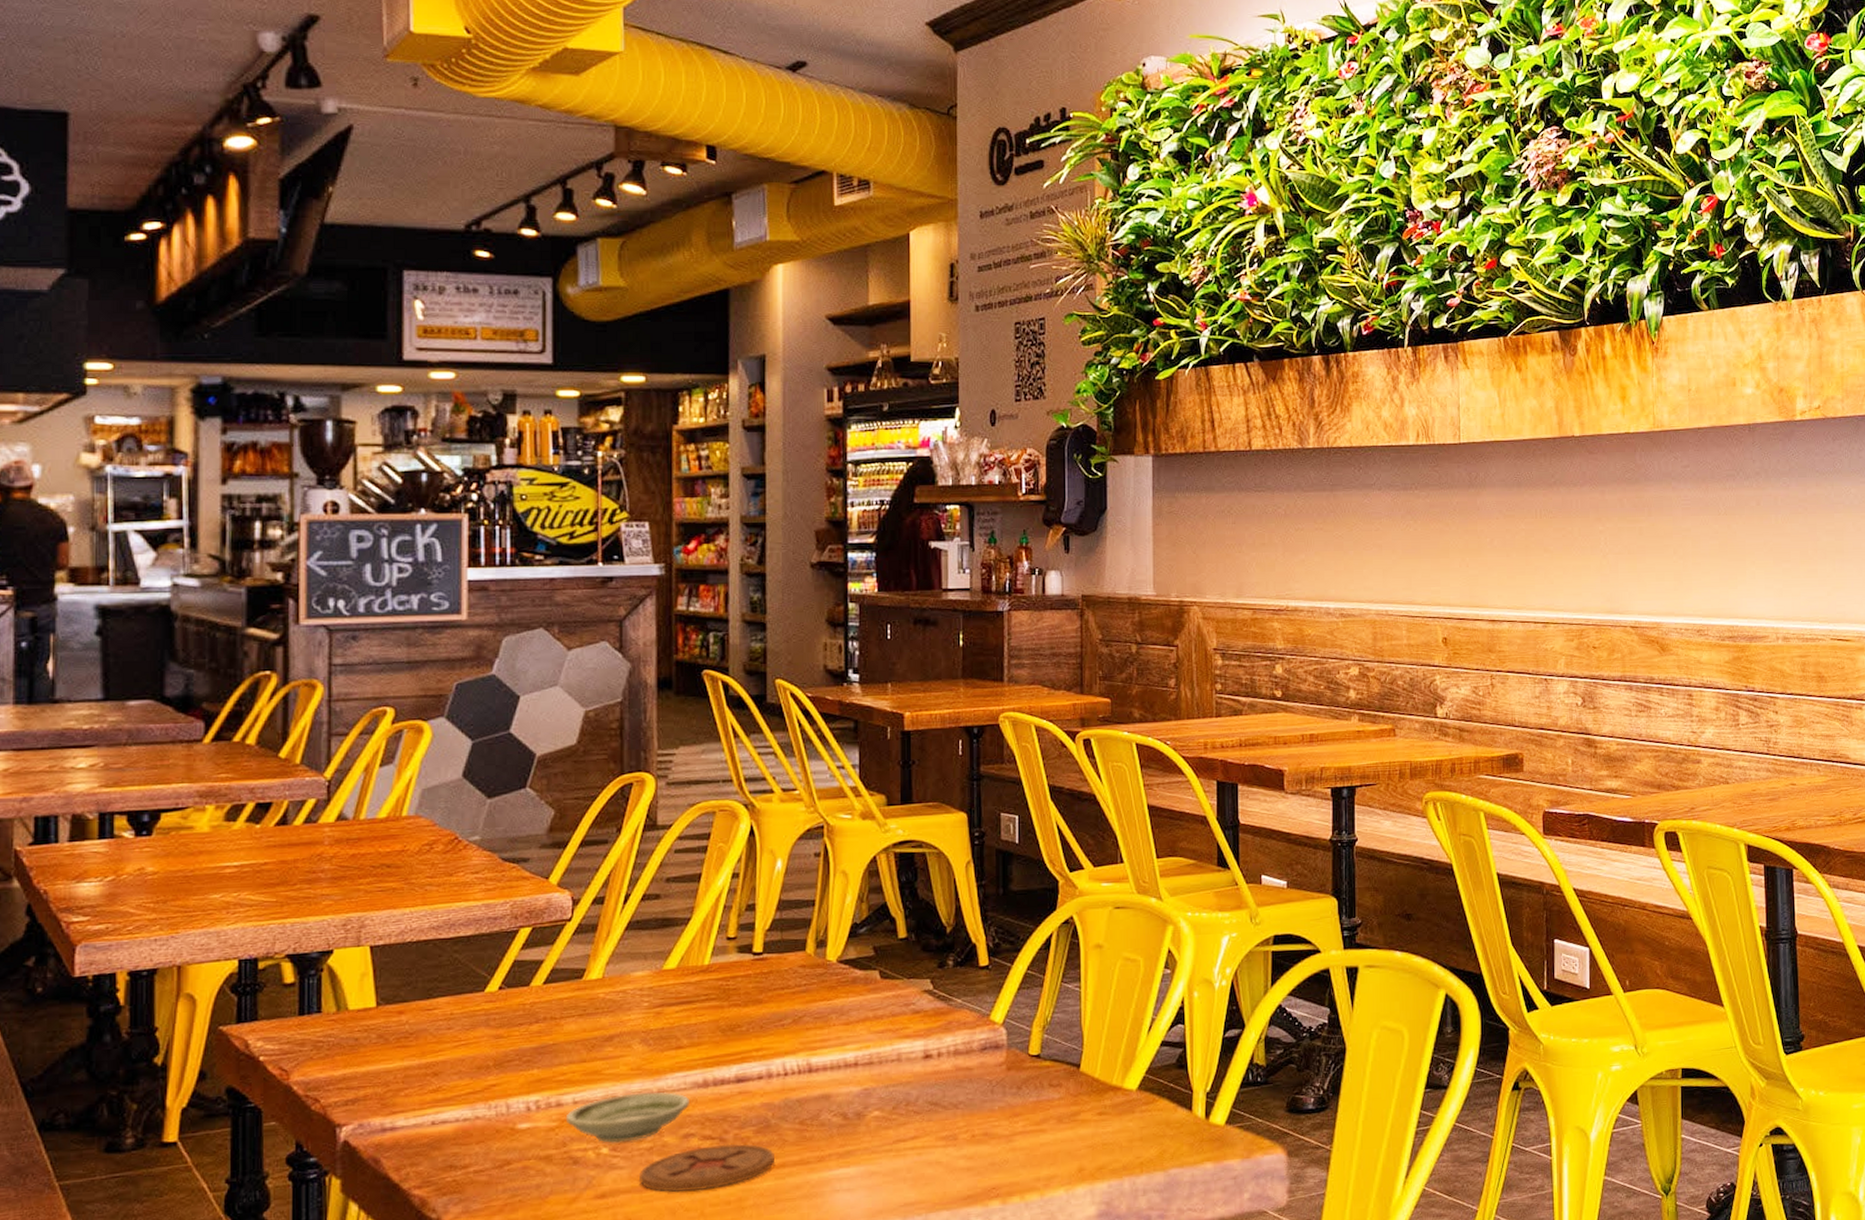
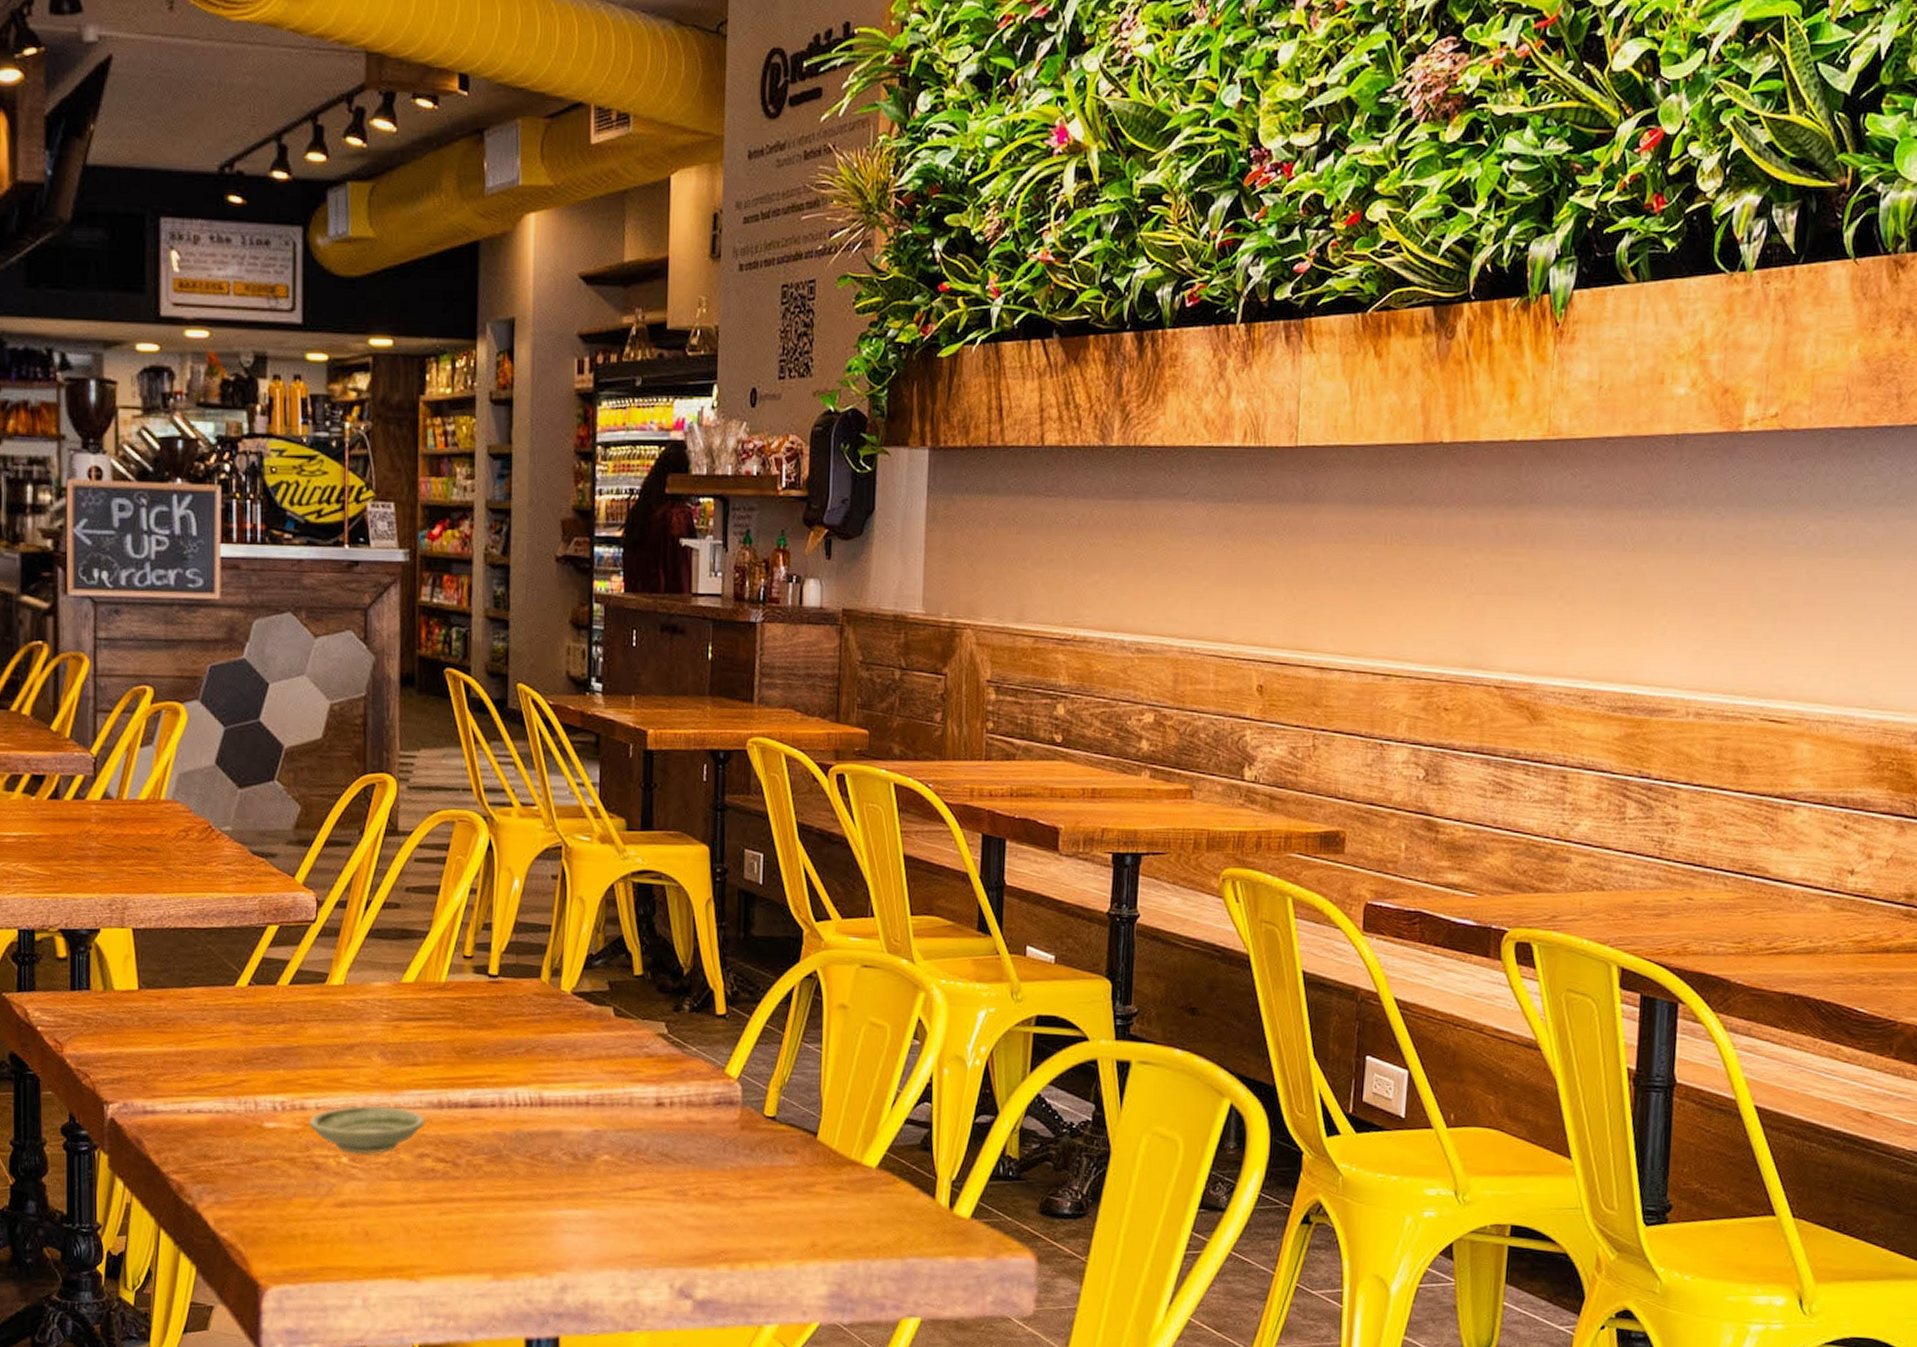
coaster: present [640,1144,774,1193] -> none [377,1168,505,1213]

